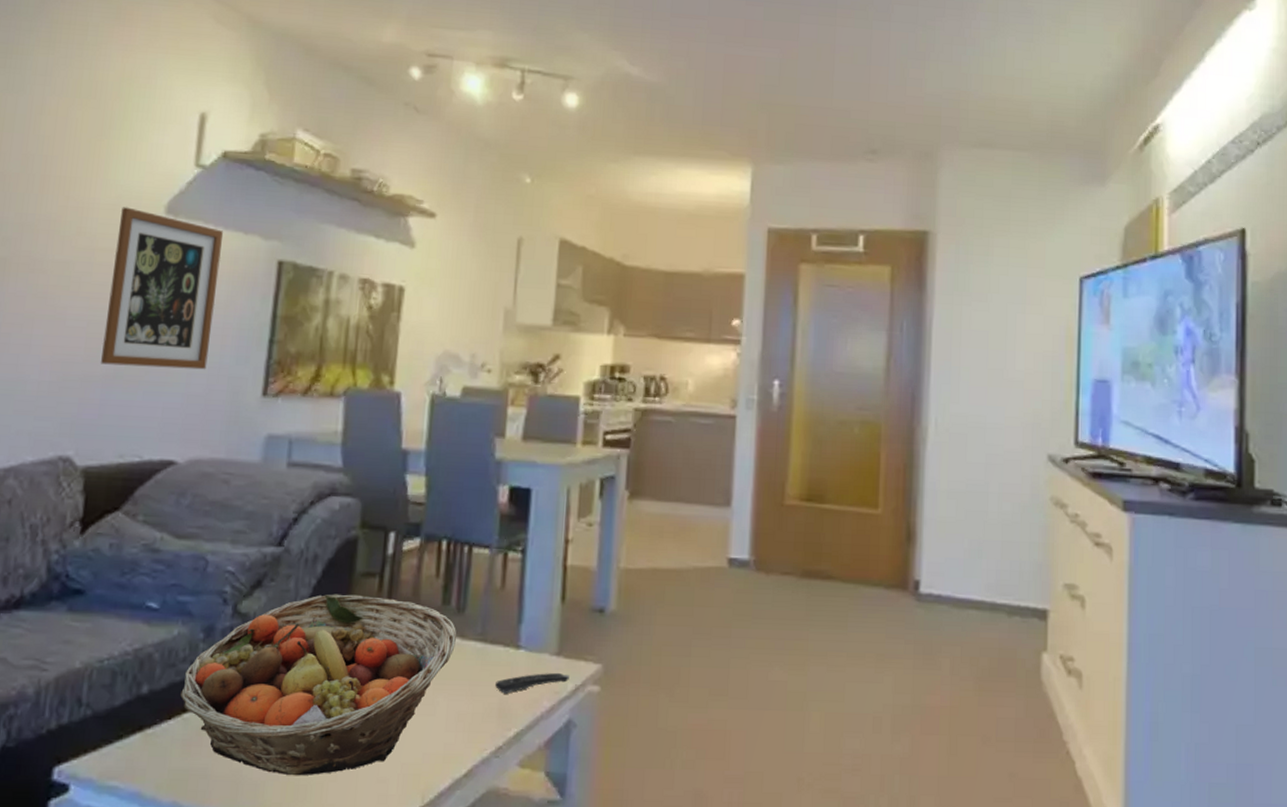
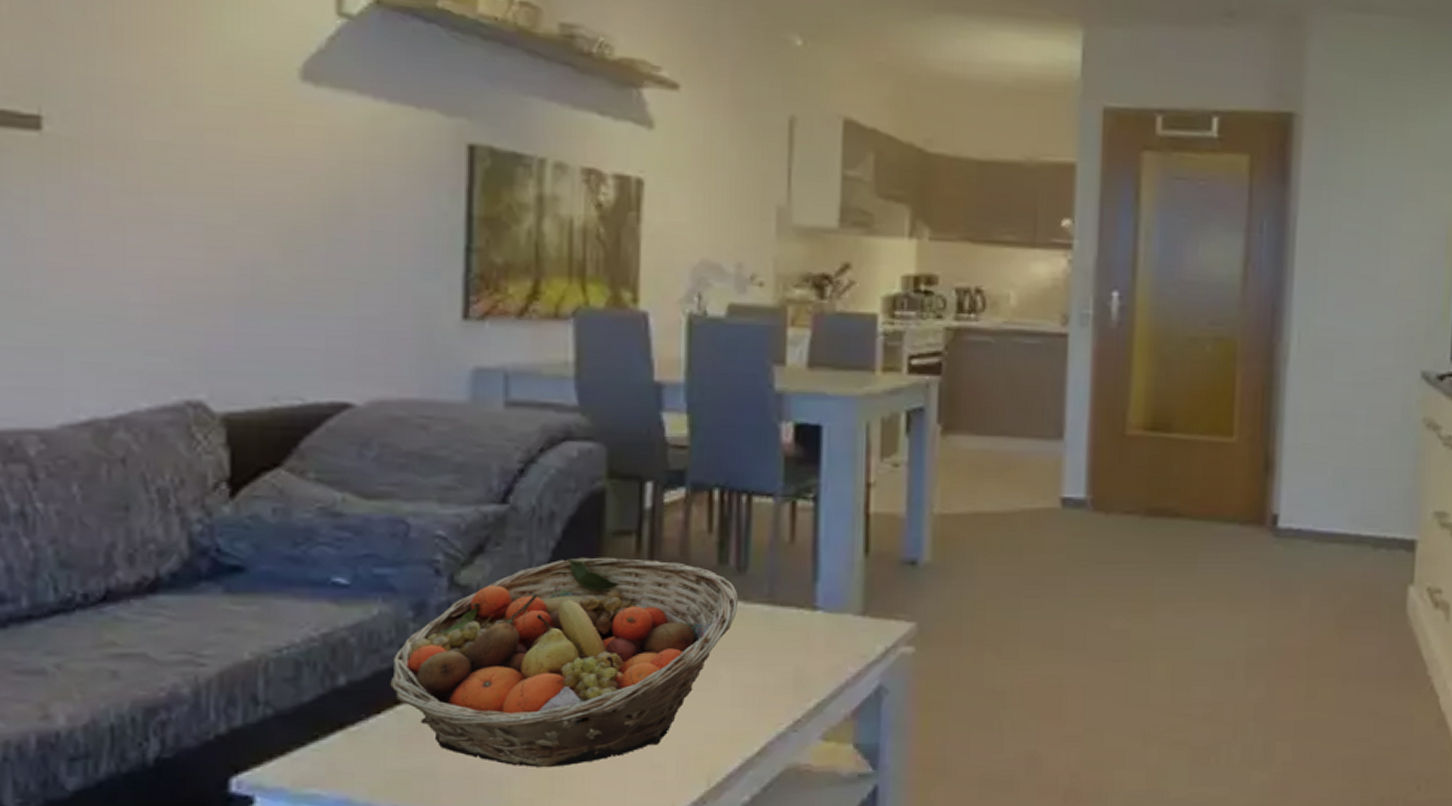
wall art: present [101,207,224,370] -> none [231,69,388,287]
remote control: present [494,672,569,694] -> none [788,634,878,661]

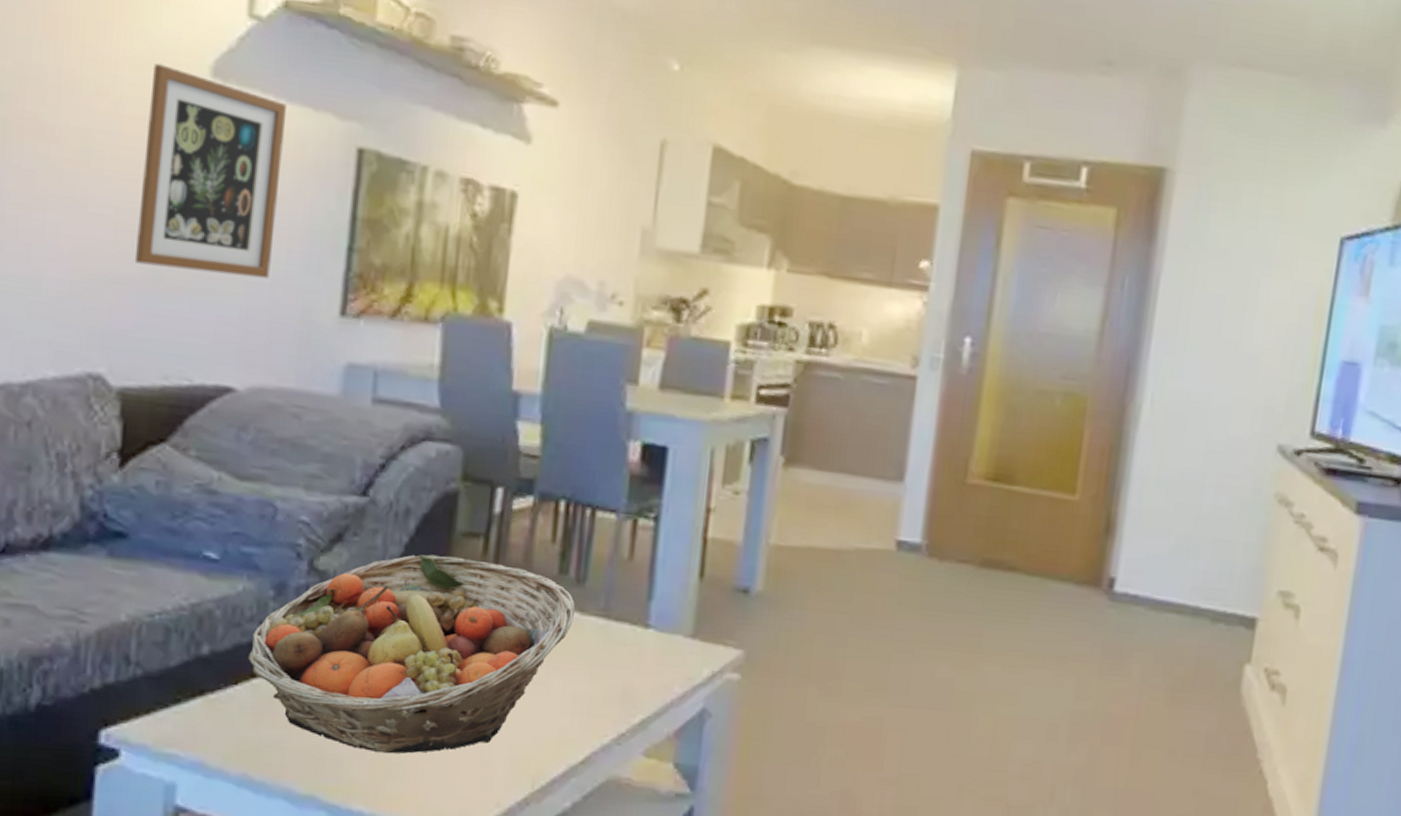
wall art: none [231,69,388,287] -> present [135,63,288,279]

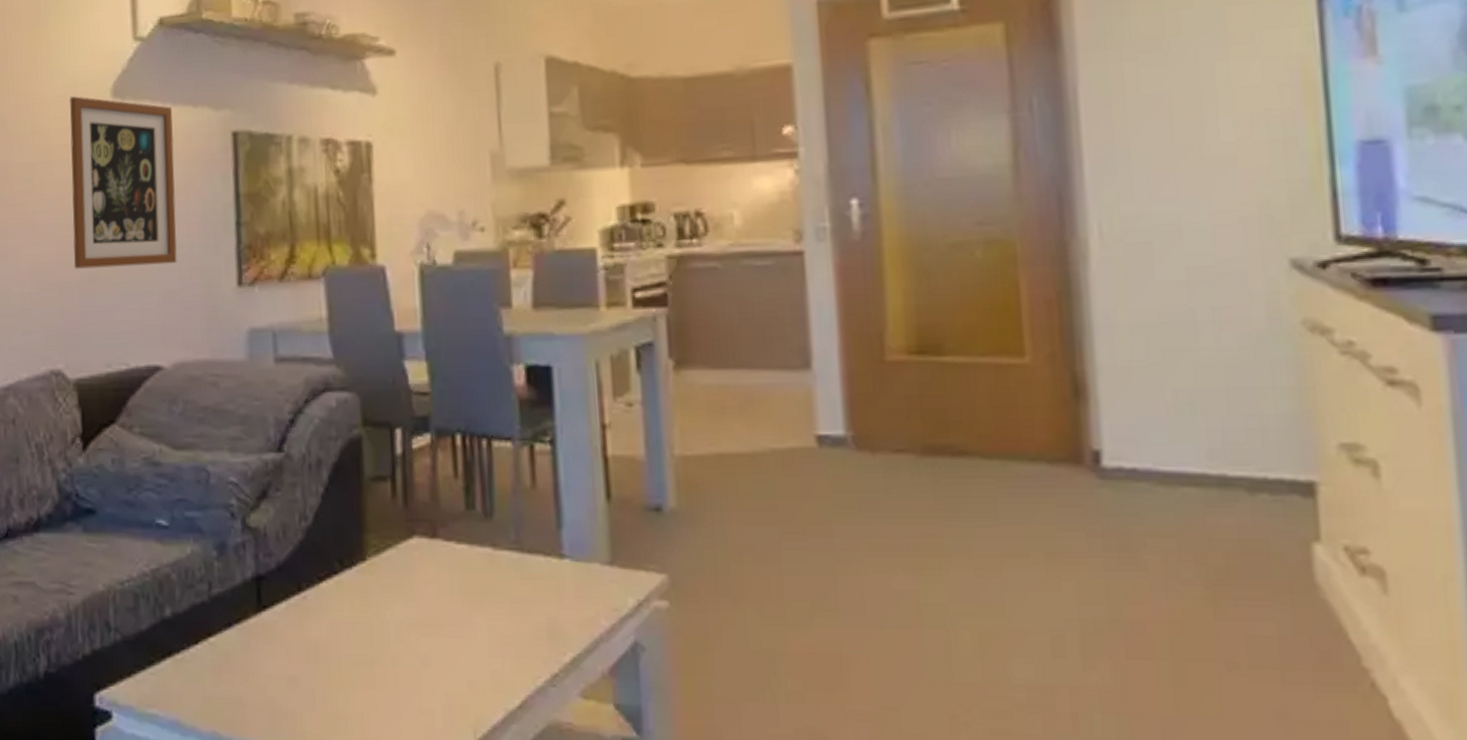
fruit basket: present [247,554,576,754] -> none [202,502,488,706]

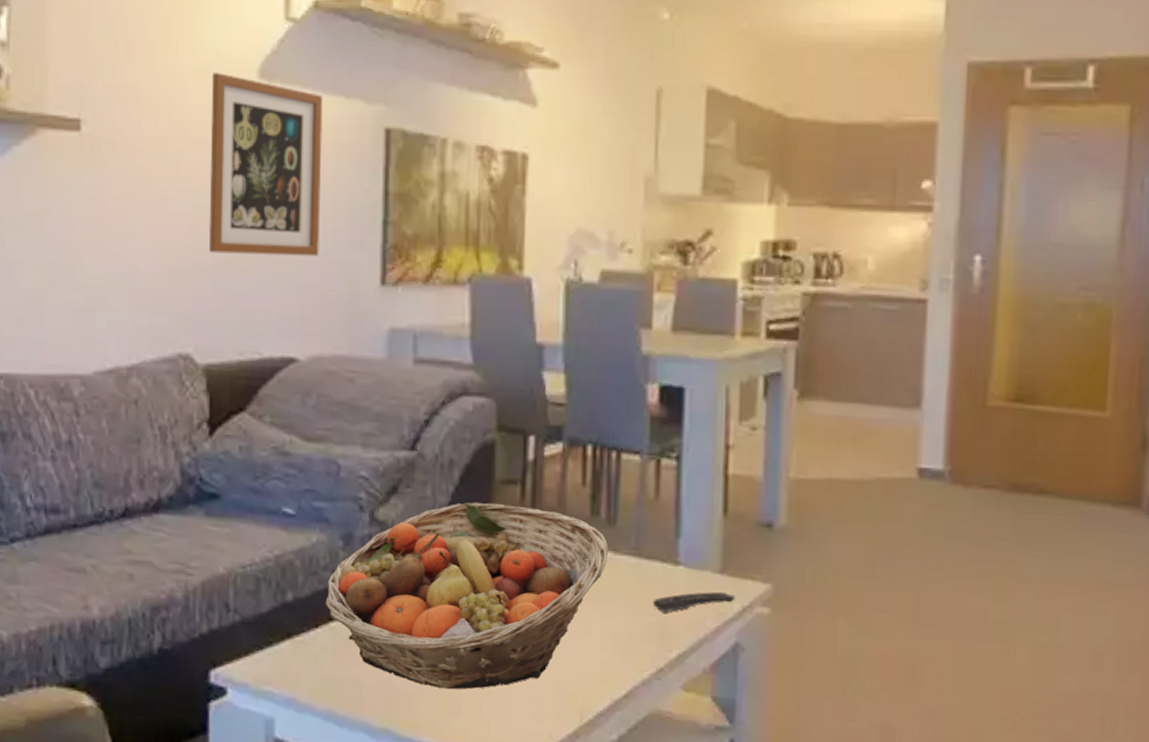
fruit basket: none [202,502,488,706] -> present [324,502,609,690]
remote control: none [539,585,629,612] -> present [652,591,735,613]

